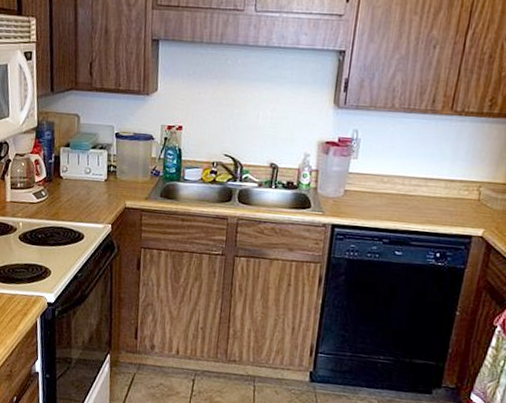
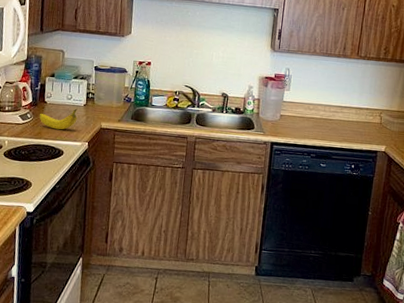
fruit: none [54,184,98,210] -> present [39,108,78,130]

